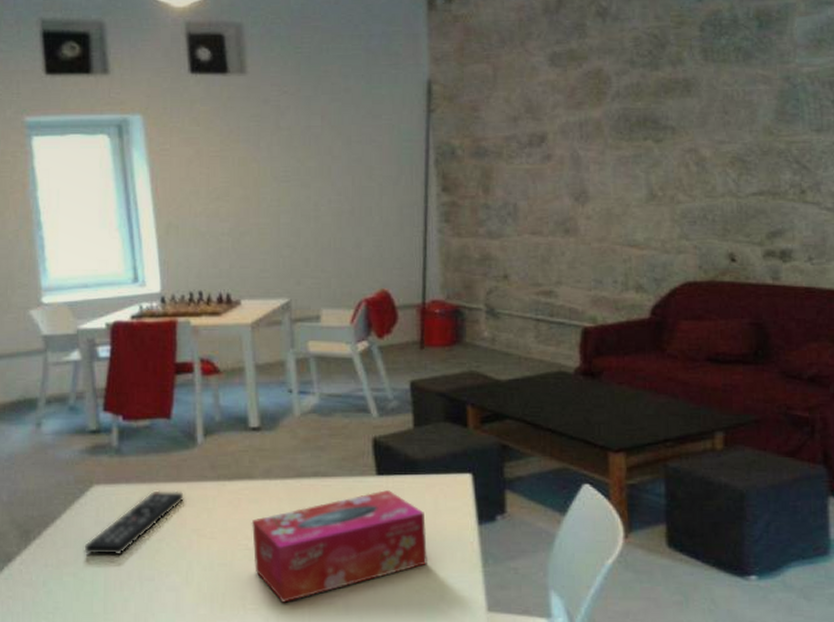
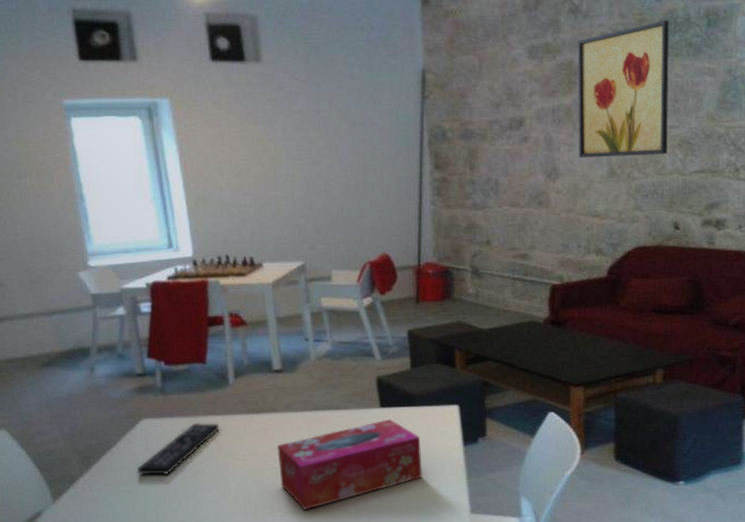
wall art: none [607,22,717,178] -> present [577,20,670,158]

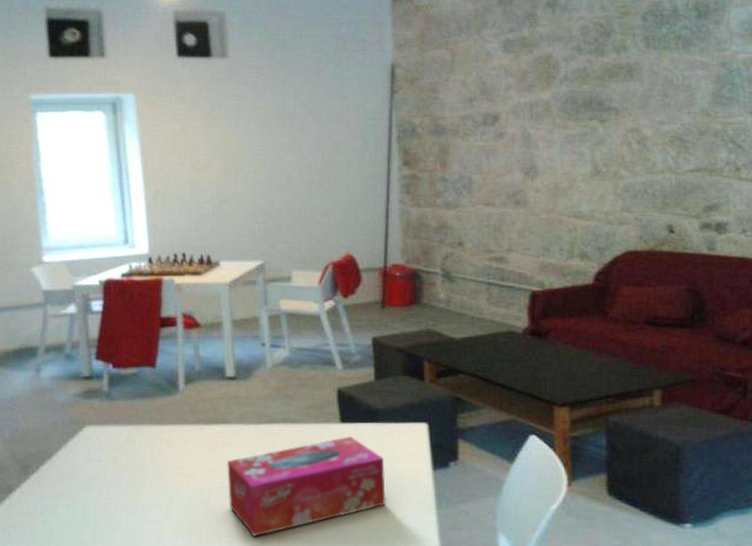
remote control: present [137,422,220,476] -> none [76,432,167,490]
wall art: present [577,20,670,158] -> none [556,12,658,155]

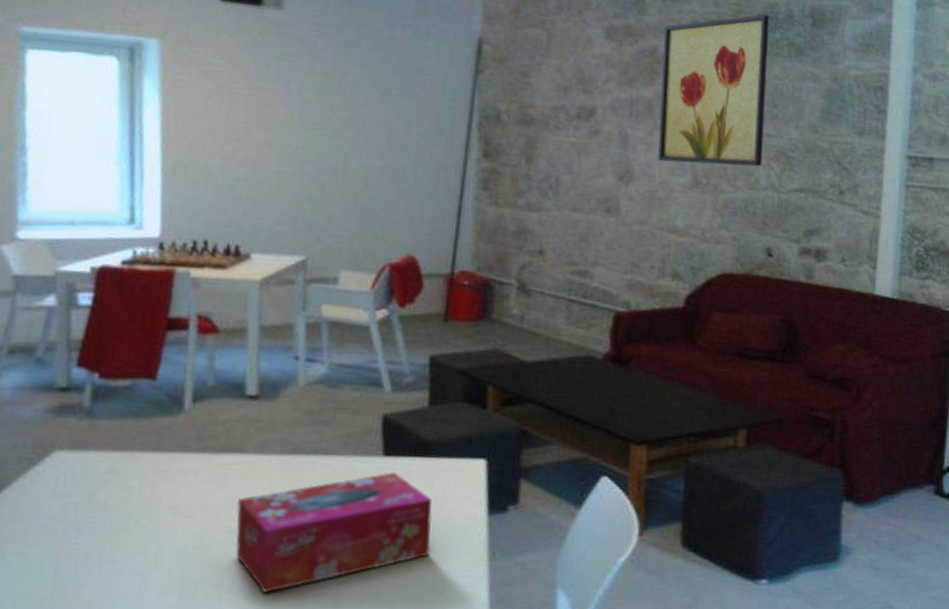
wall art: none [556,12,658,155] -> present [658,14,770,167]

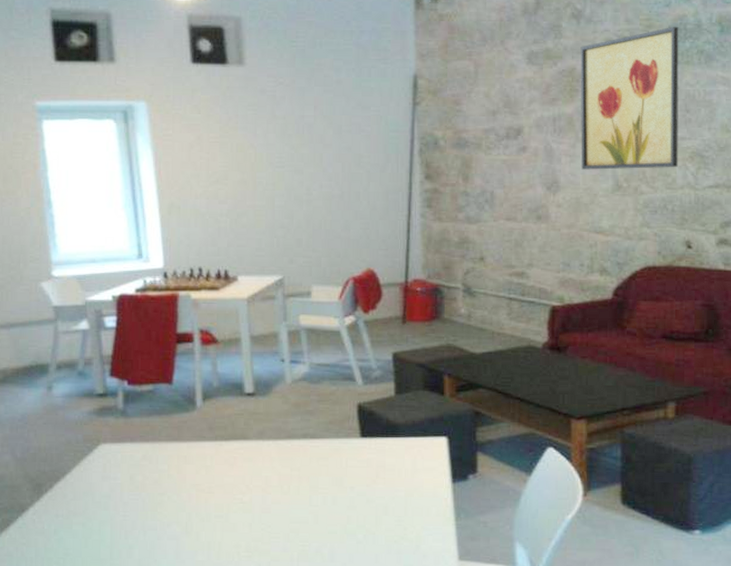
tissue box: present [236,472,432,593] -> none [245,451,405,551]

